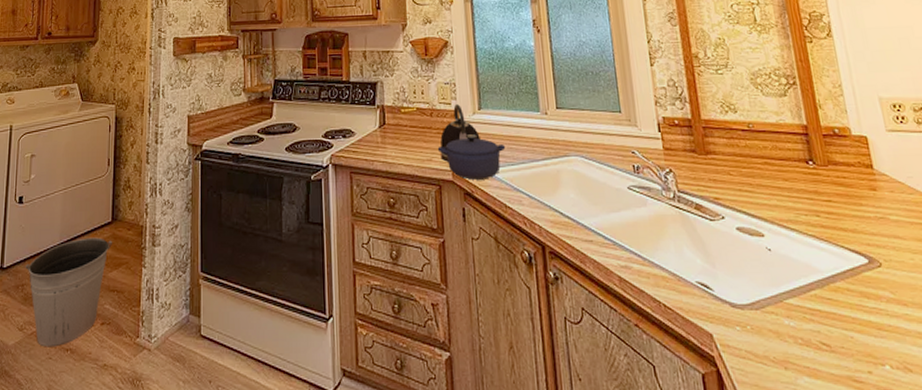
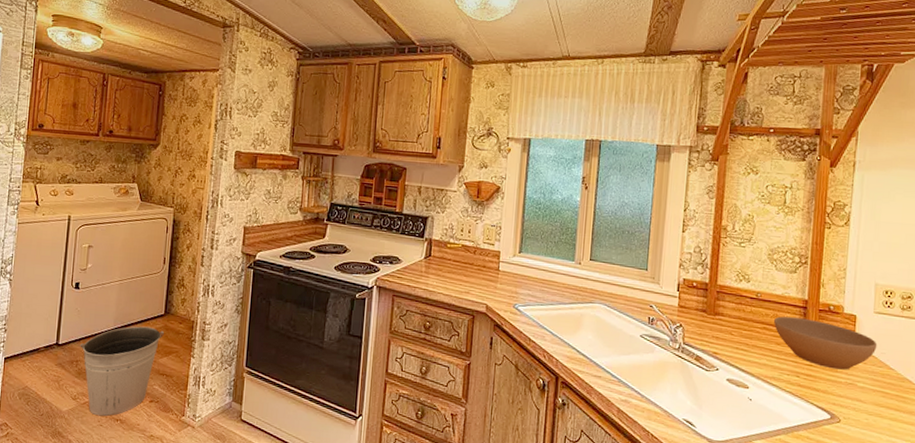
cooking pot: present [437,134,506,180] -> none [476,274,538,315]
kettle: present [440,104,480,162] -> none [478,246,517,296]
bowl: none [773,146,901,202] -> present [773,316,878,370]

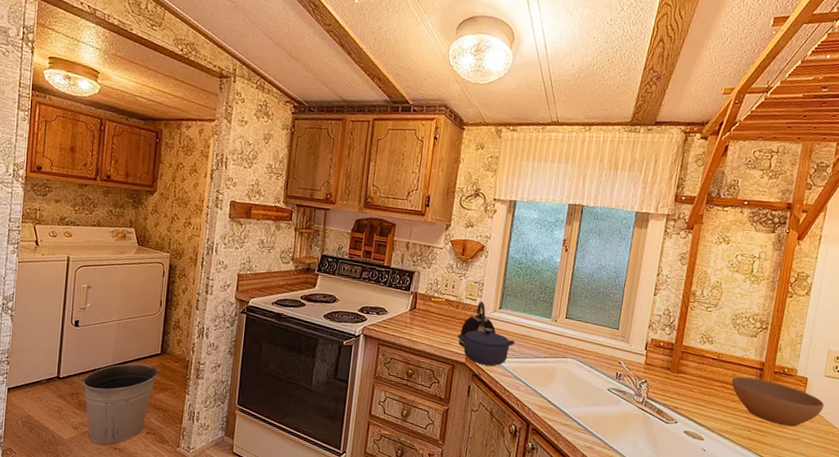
cooking pot: none [476,274,538,315] -> present [457,328,515,366]
kettle: none [478,246,517,296] -> present [458,301,496,348]

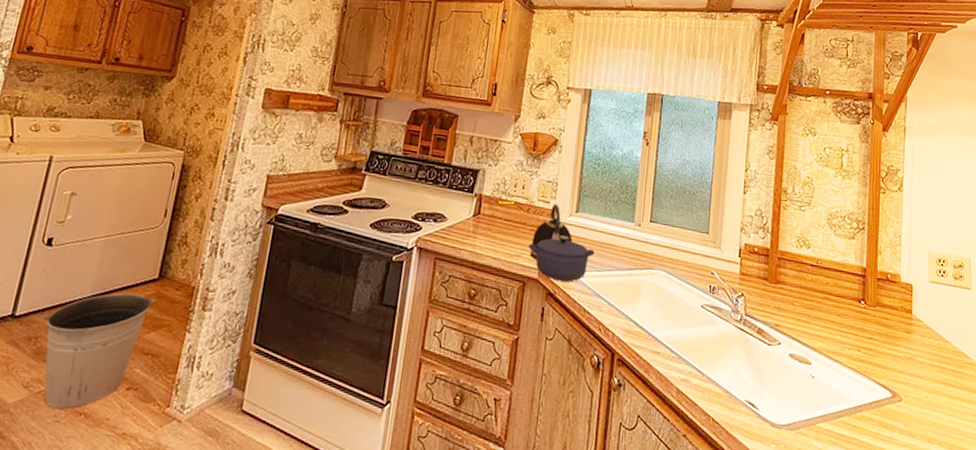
bowl: present [731,376,825,427] -> none [833,285,934,343]

